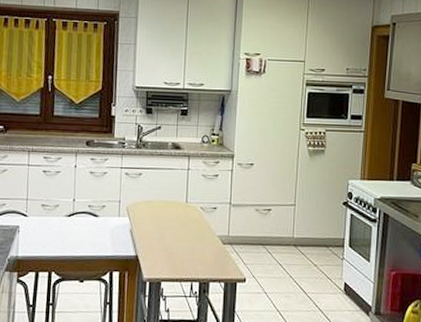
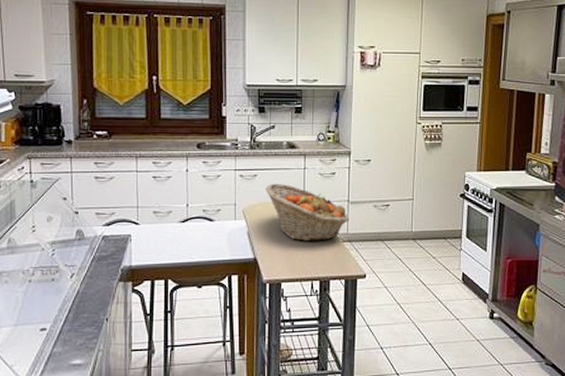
fruit basket: none [149,182,231,242] -> present [265,183,349,241]

